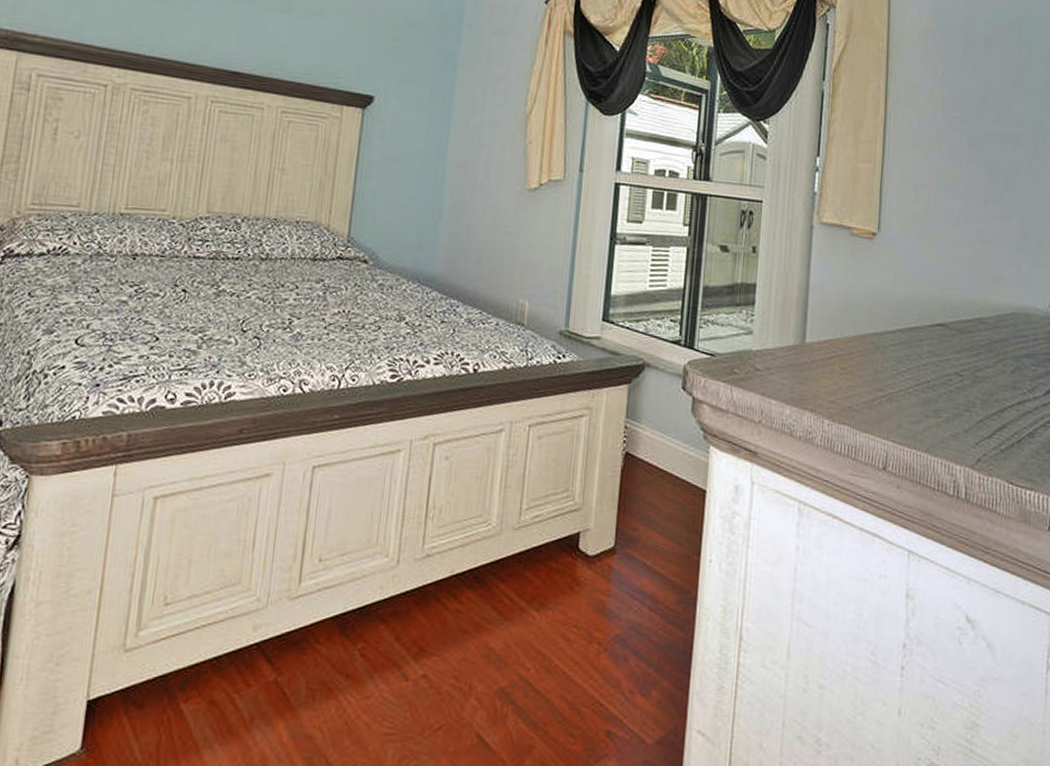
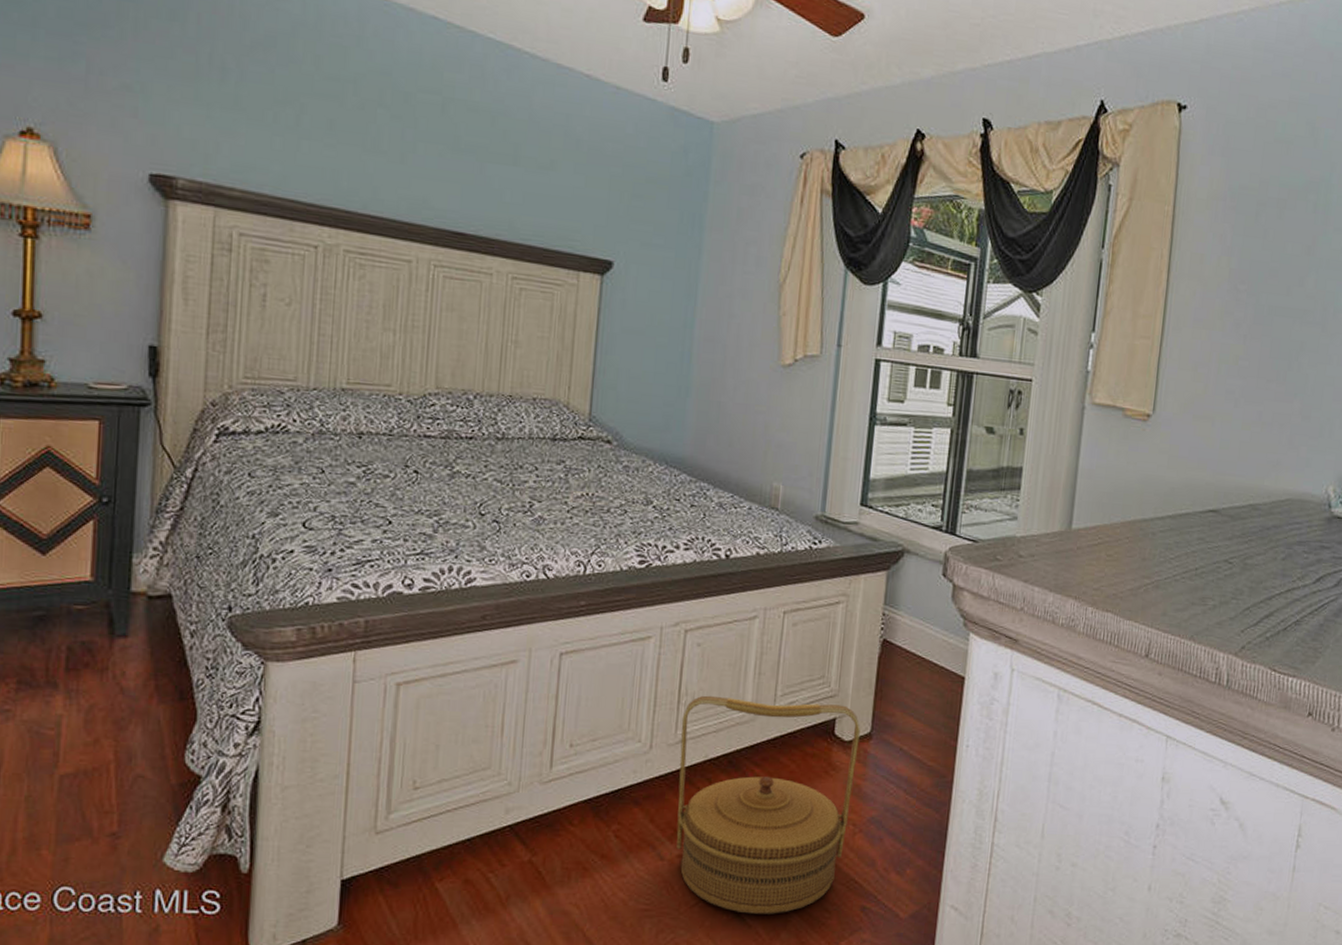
woven basket: none [421,509,604,739] -> present [676,695,860,914]

